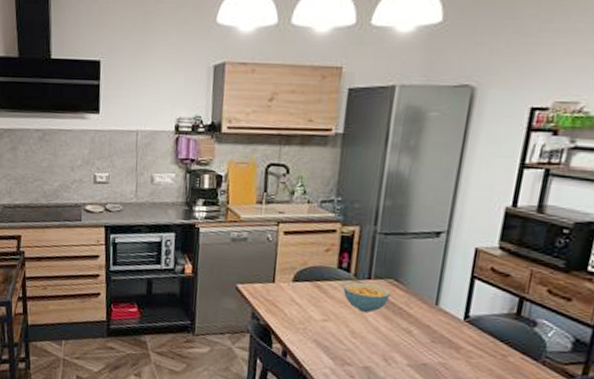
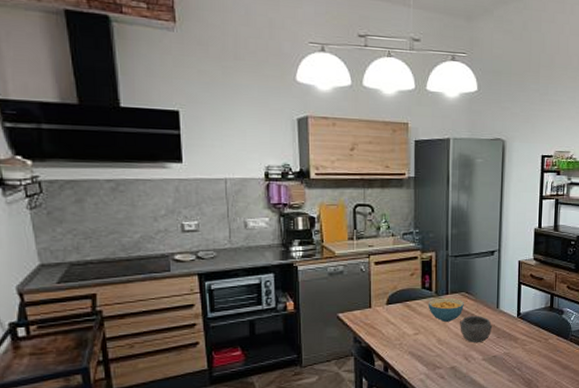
bowl: none [381,309,427,344] -> present [460,315,493,342]

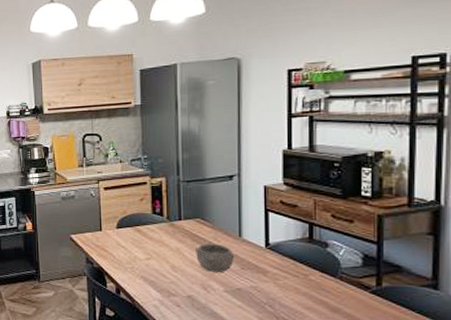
cereal bowl: present [428,297,464,322] -> none [159,223,200,248]

